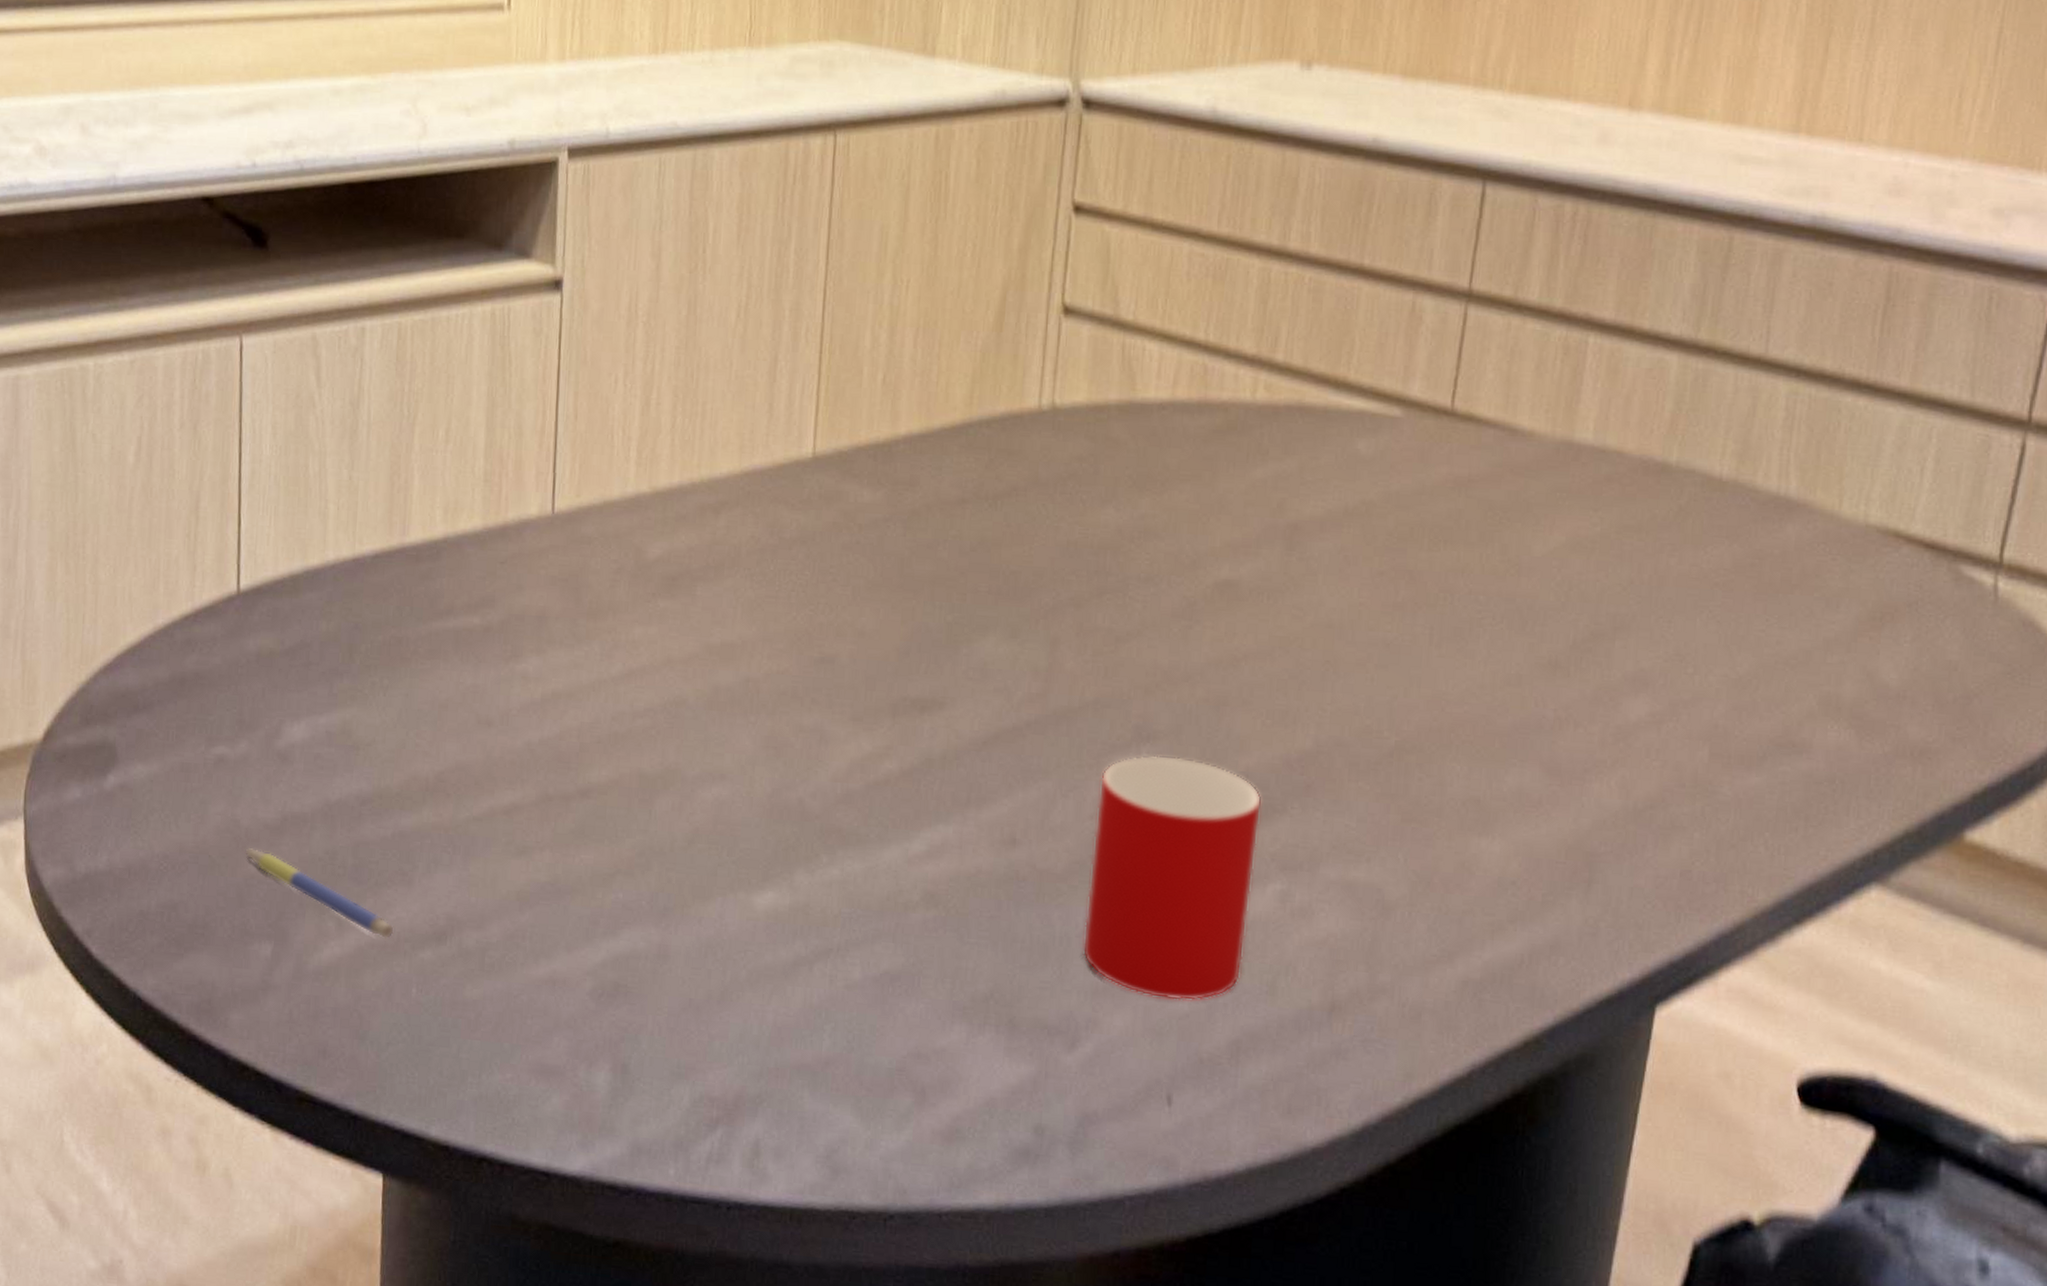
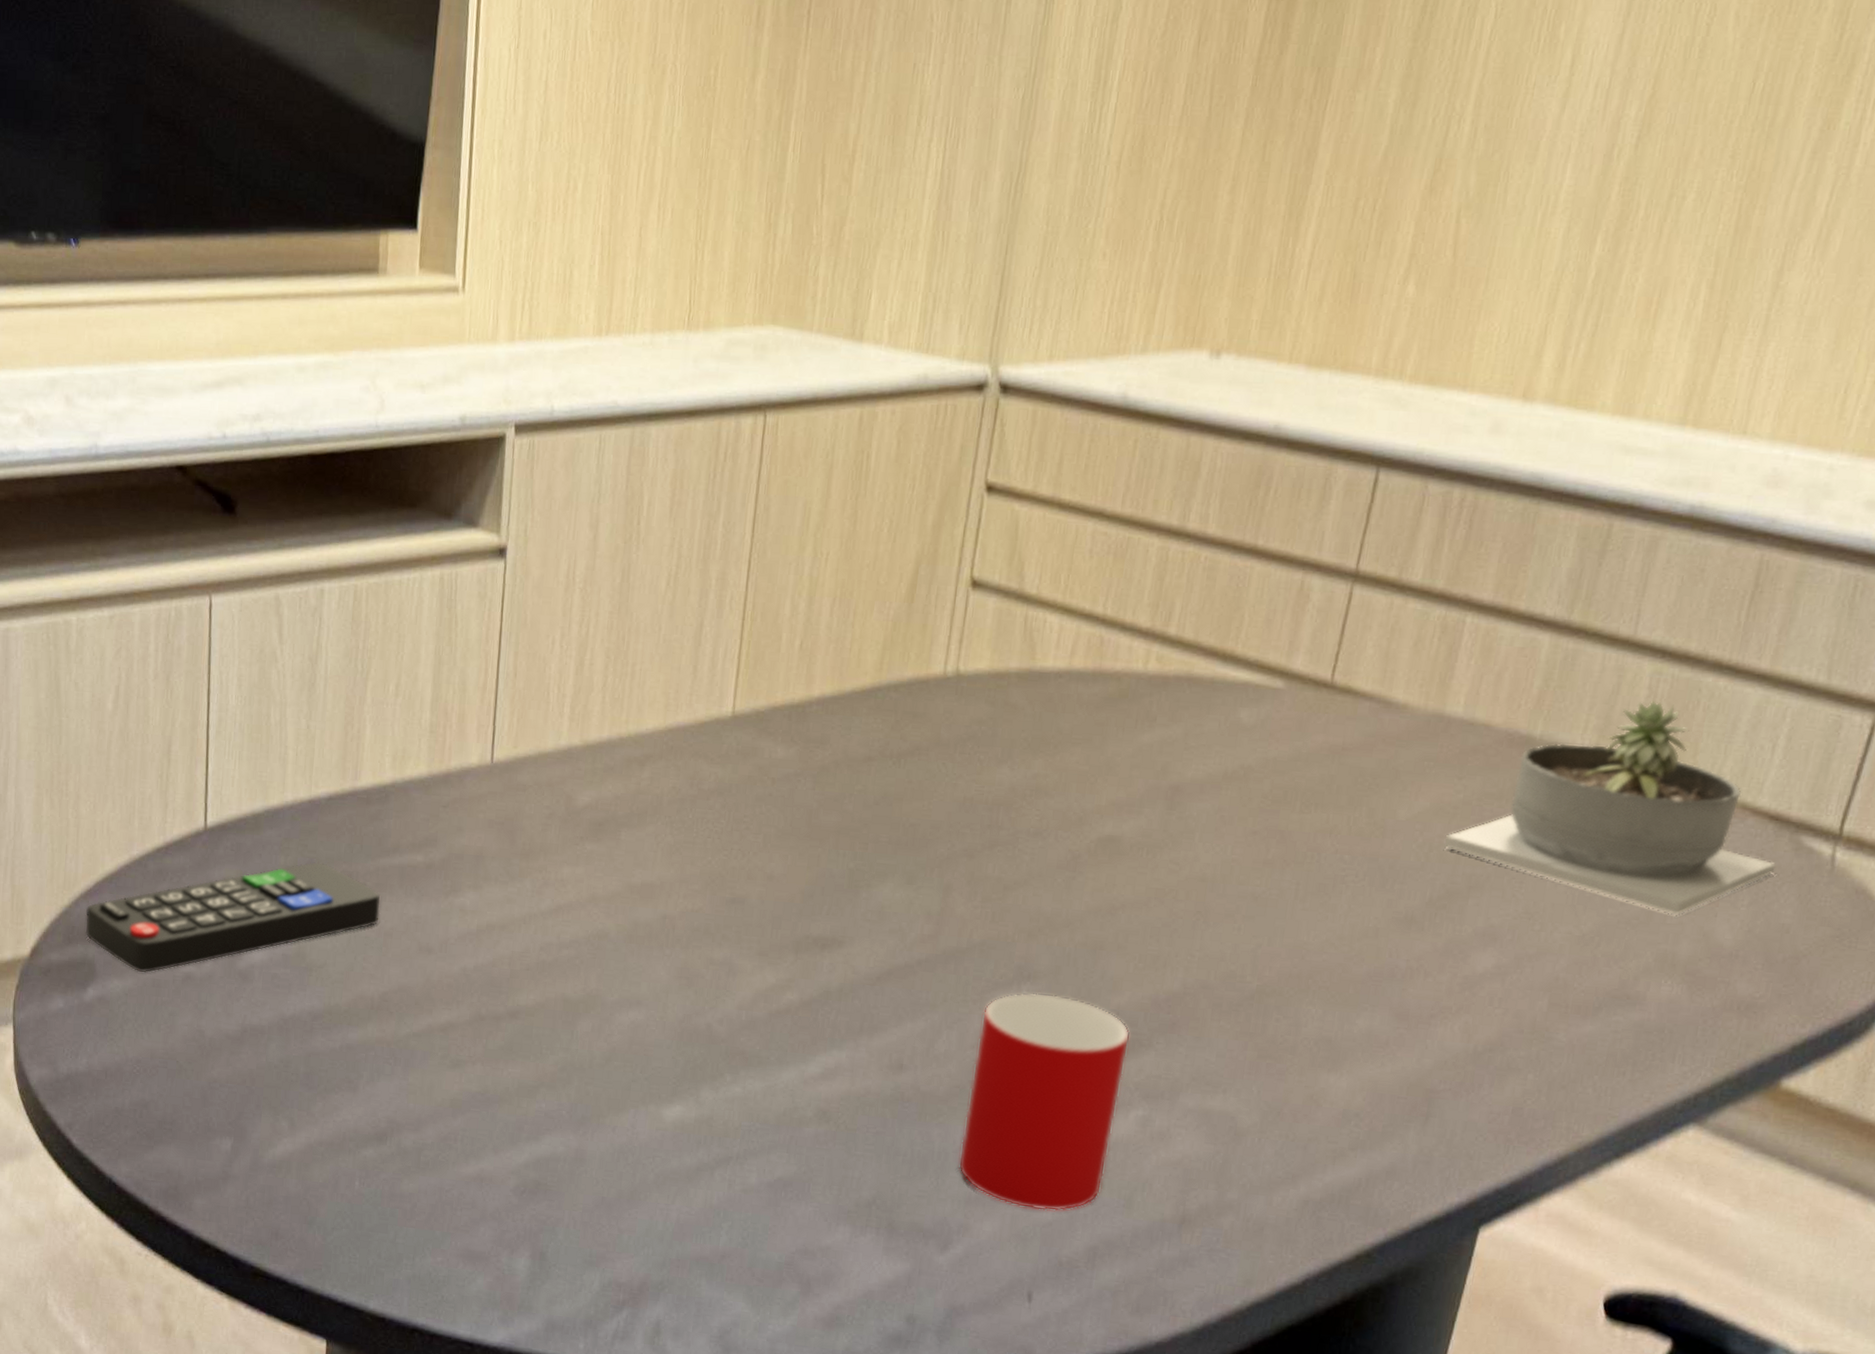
remote control: none [105,627,434,756] -> present [85,862,381,973]
pen: present [245,847,394,939] -> none [209,1055,340,1138]
succulent planter: none [1582,422,1936,655] -> present [1442,700,1776,916]

